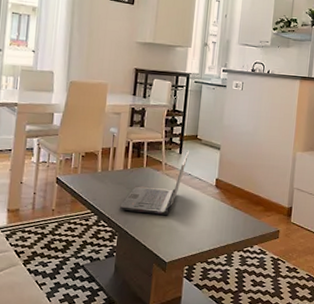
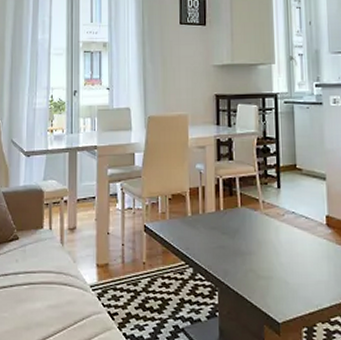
laptop computer: present [120,150,190,215] -> none [217,183,290,264]

